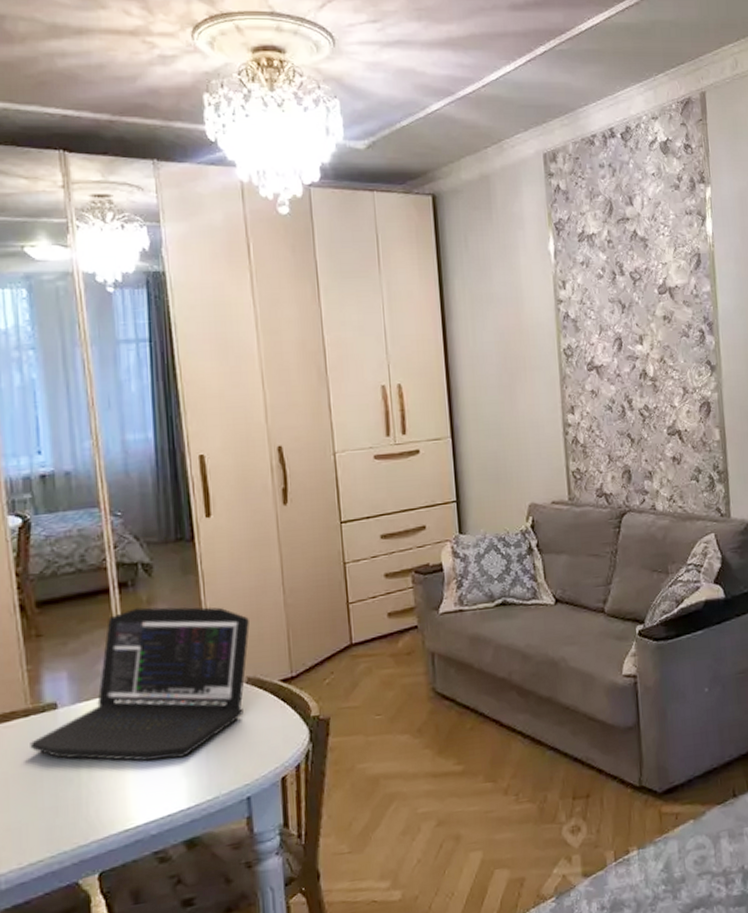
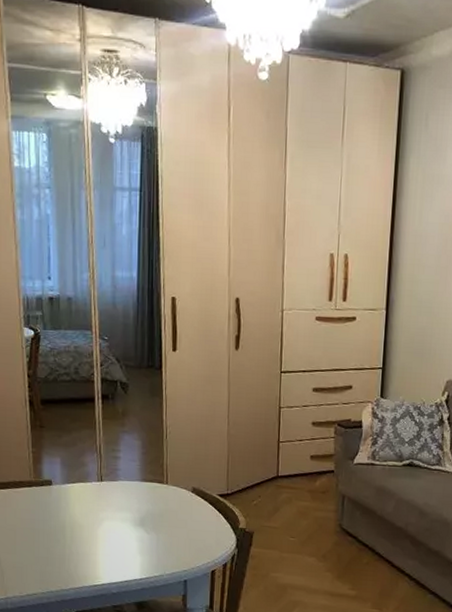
laptop: present [30,607,250,761] -> none [32,417,199,540]

